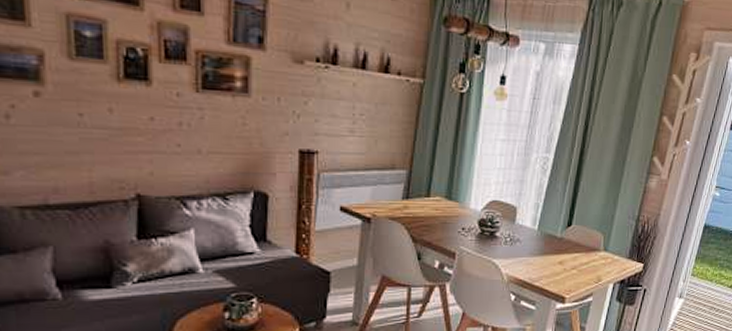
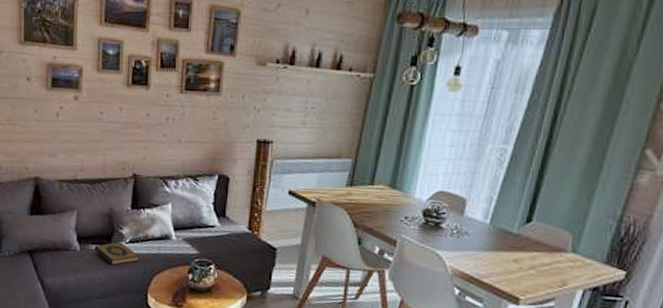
hardback book: none [84,282,154,314] -> present [94,242,139,266]

